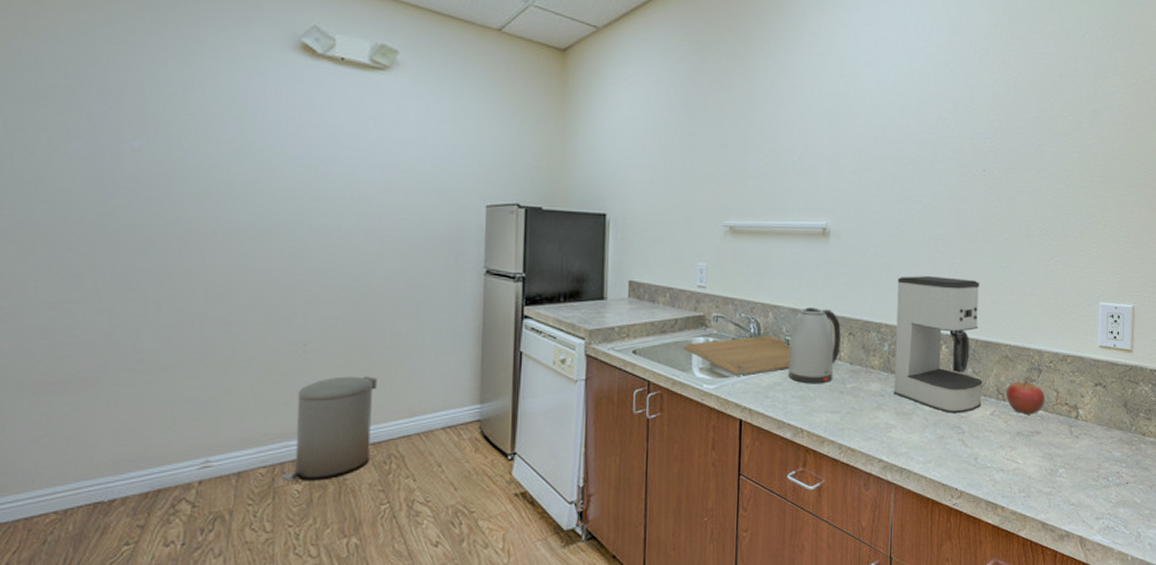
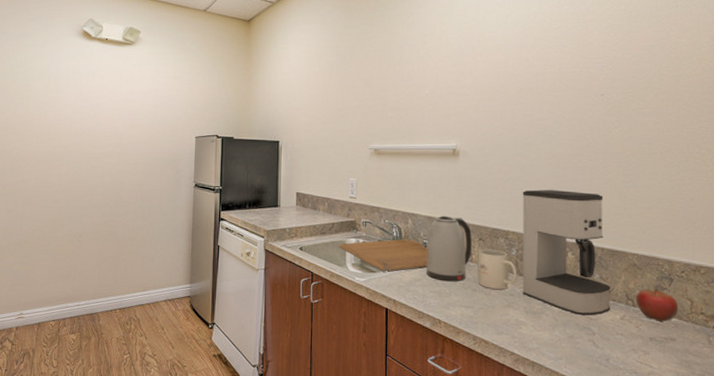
pedal bin: present [280,376,377,482] -> none [63,259,124,333]
mug: none [845,344,889,391] -> present [477,249,518,290]

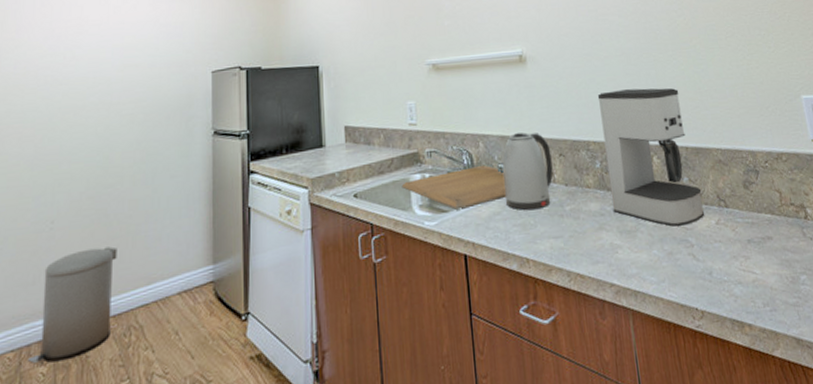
pedal bin: none [63,259,124,333] -> present [27,246,117,365]
mug: present [477,249,518,290] -> none [560,164,606,212]
fruit: present [635,288,679,322] -> none [726,183,770,220]

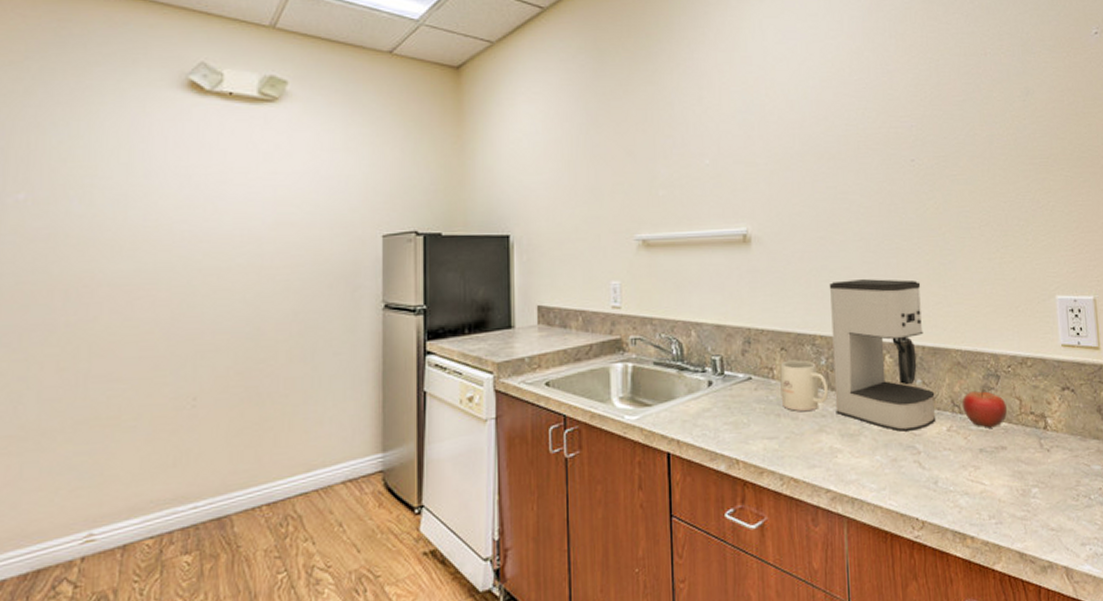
pedal bin: present [27,246,117,365] -> none [169,428,272,553]
chopping board: present [401,165,507,210] -> none [600,356,719,404]
kettle: present [502,132,553,210] -> none [715,322,773,408]
mug: none [560,164,606,212] -> present [780,360,829,412]
fruit: none [726,183,770,220] -> present [961,388,1008,428]

